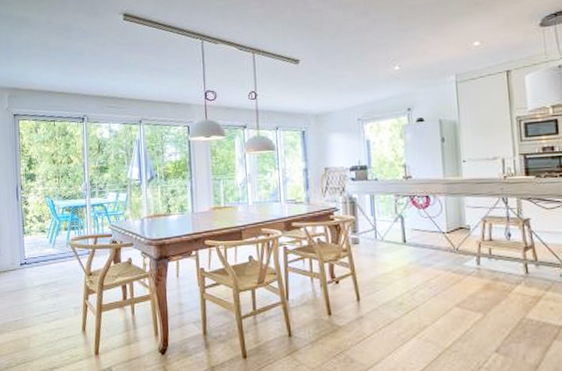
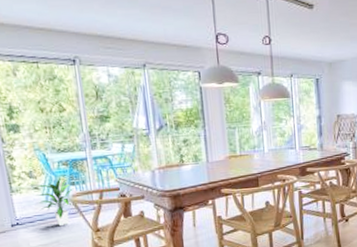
indoor plant: none [43,222,75,268] -> present [37,178,76,227]

